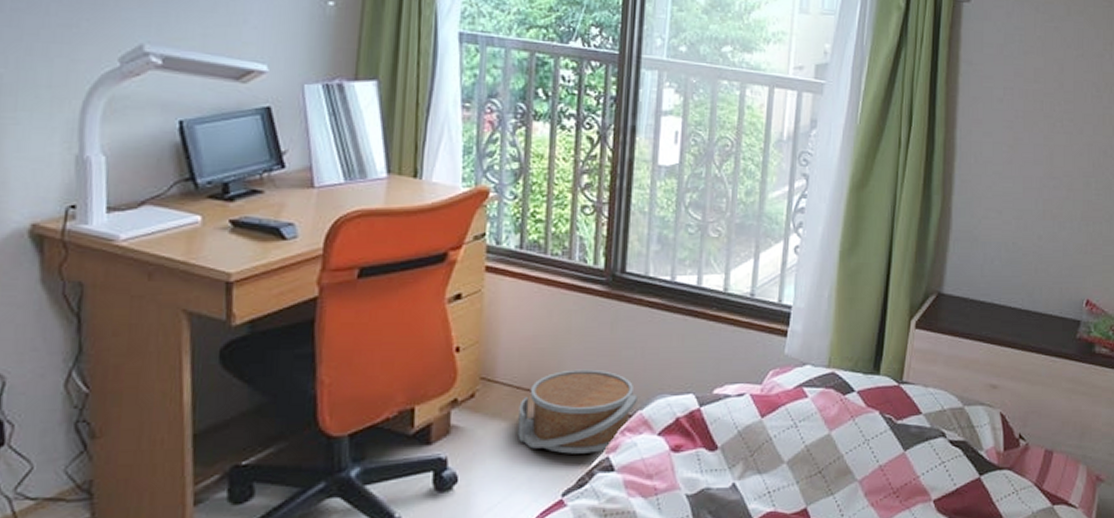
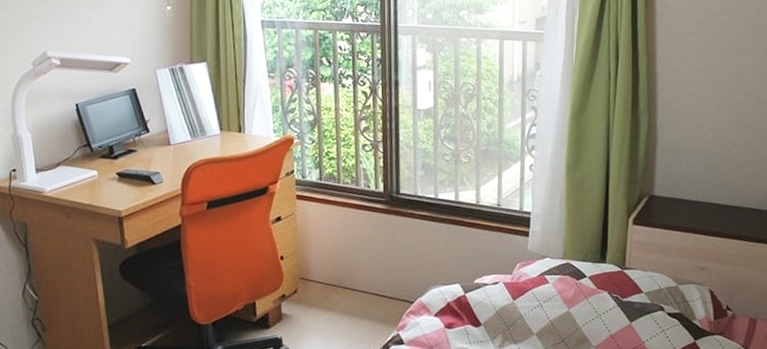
basket: present [518,369,638,454] -> none [330,268,417,332]

